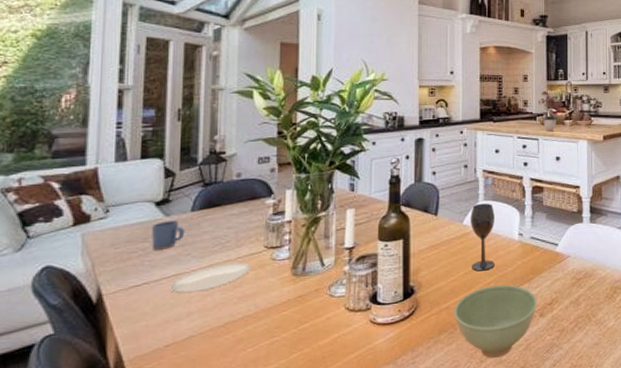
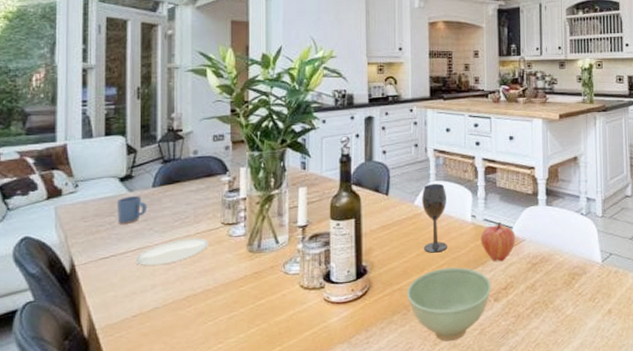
fruit: none [527,239,561,278] -> present [480,221,516,262]
flower arrangement: present [538,90,563,131] -> none [490,67,517,109]

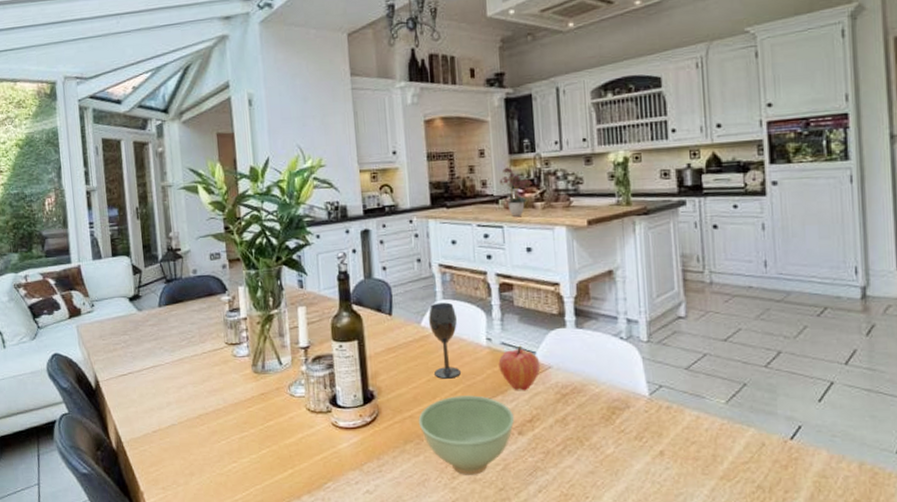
mug: present [117,196,148,224] -> none [129,315,156,343]
plate: present [135,238,210,267] -> none [150,357,216,384]
flower arrangement: none [490,67,517,109] -> present [499,167,532,217]

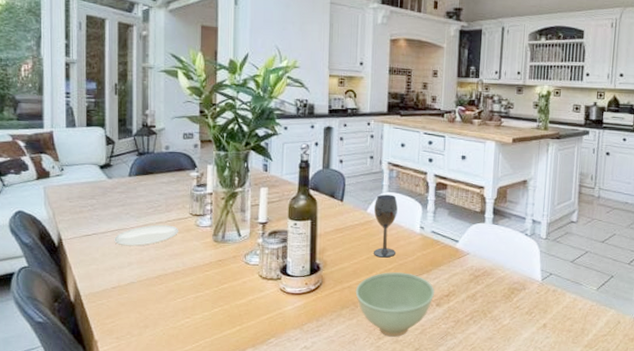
plate: none [150,357,216,384] -> present [114,225,179,247]
fruit: present [498,345,541,391] -> none [427,234,461,272]
flower arrangement: present [499,167,532,217] -> none [447,87,473,129]

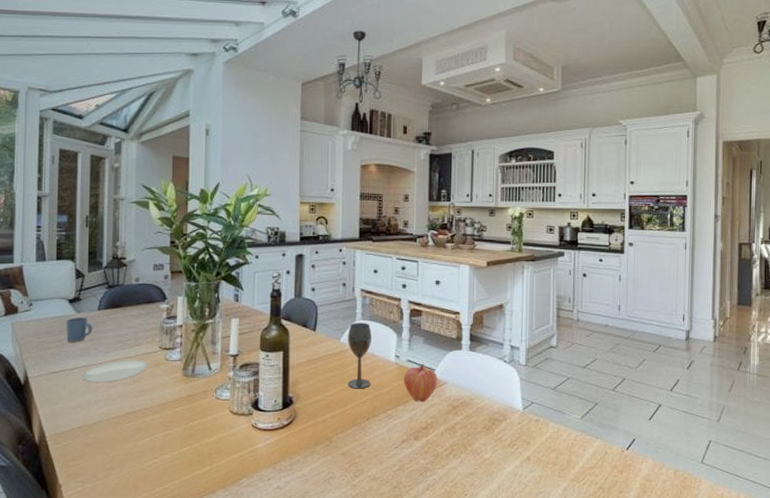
mug: none [98,183,125,207] -> present [66,317,93,342]
bowl: present [355,272,435,337] -> none [329,404,413,474]
fruit: none [427,234,461,272] -> present [403,363,438,402]

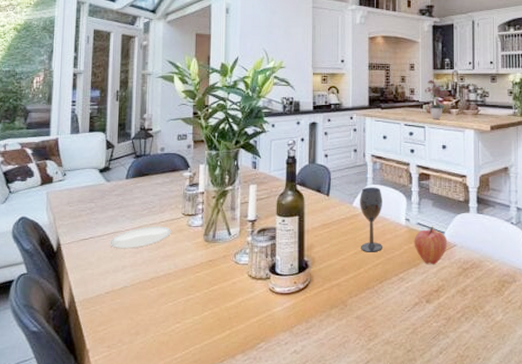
mug: present [66,317,93,342] -> none [96,186,121,210]
flower arrangement: none [419,211,445,254] -> present [424,79,450,119]

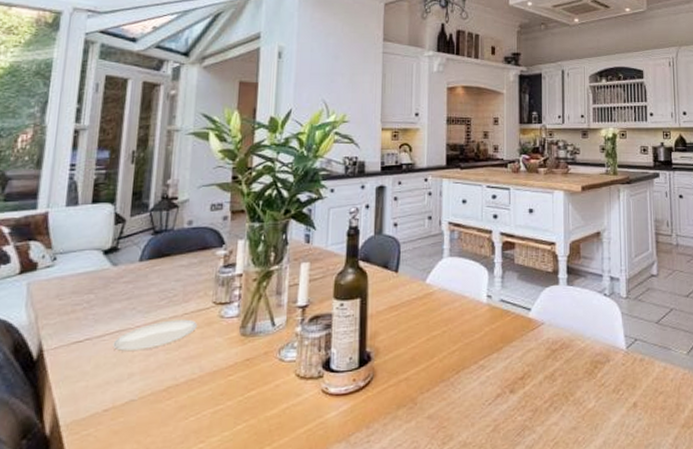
wine glass: present [360,187,382,252] -> none [434,260,461,338]
fruit: present [414,226,448,265] -> none [496,302,534,348]
flower arrangement: present [424,79,450,119] -> none [509,135,537,180]

